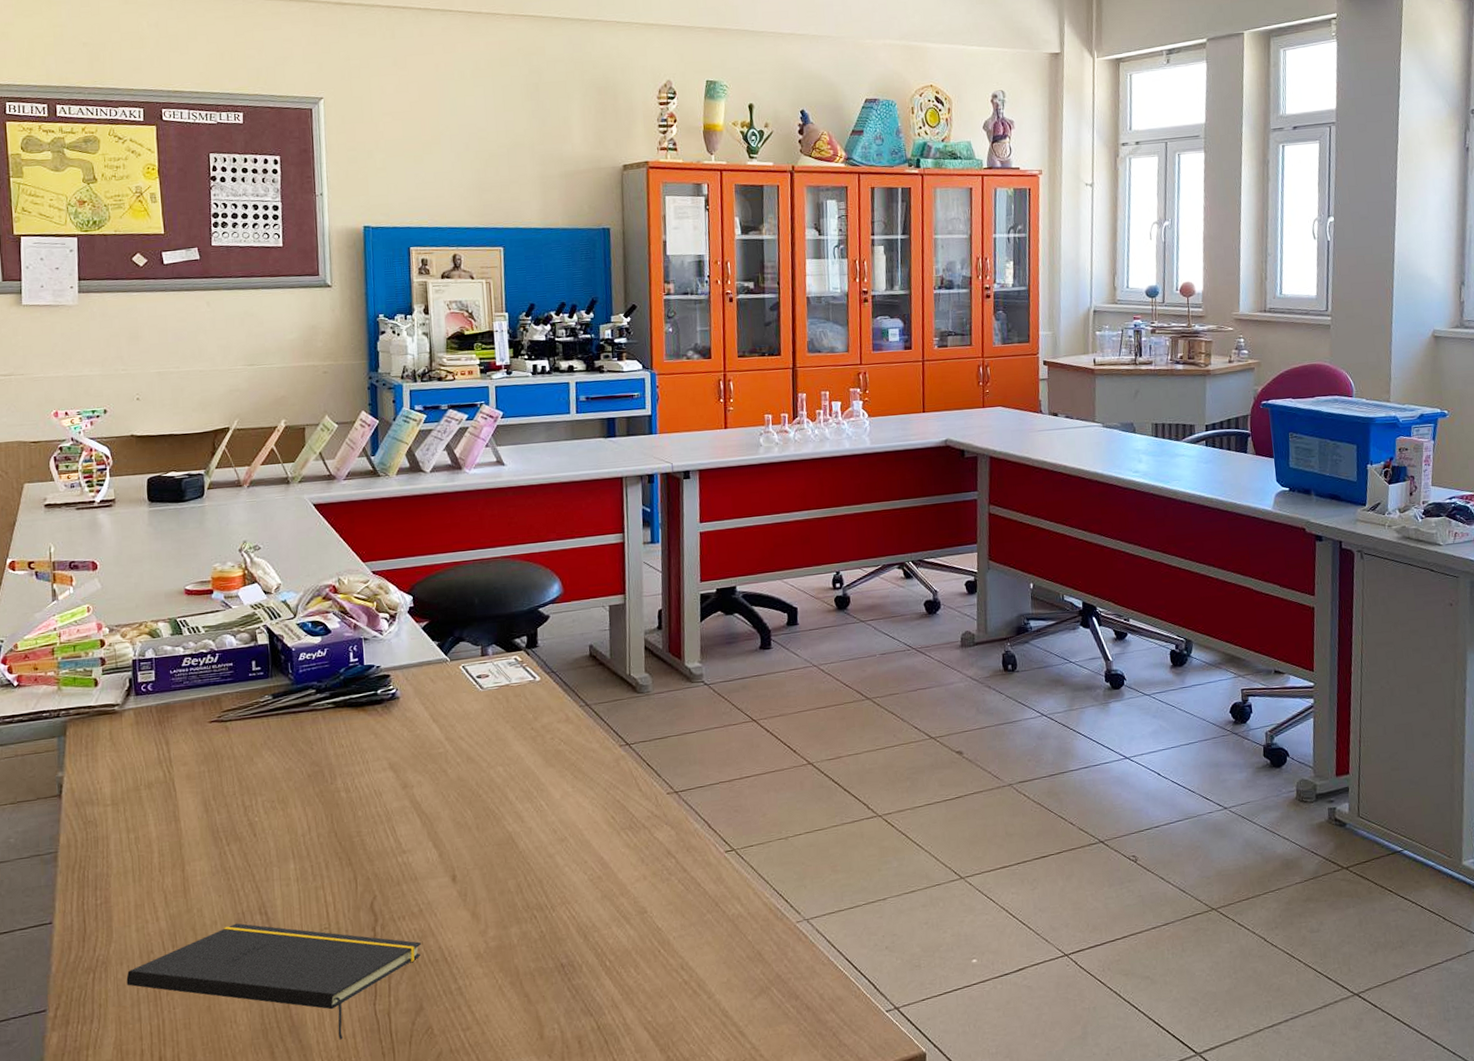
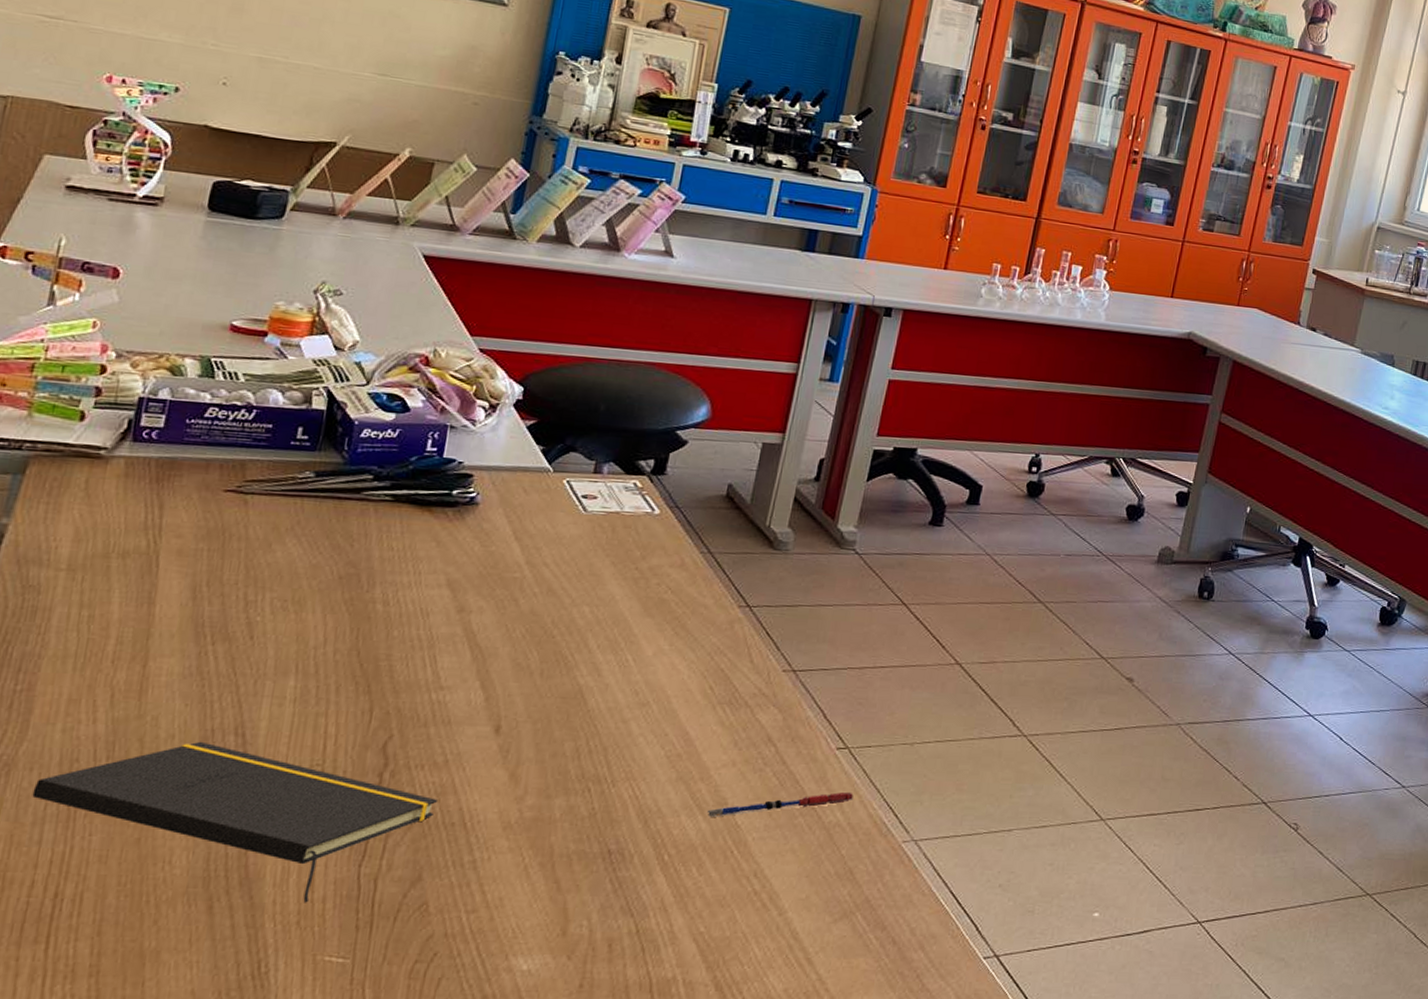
pen: none [632,886,748,926] -> present [706,791,854,818]

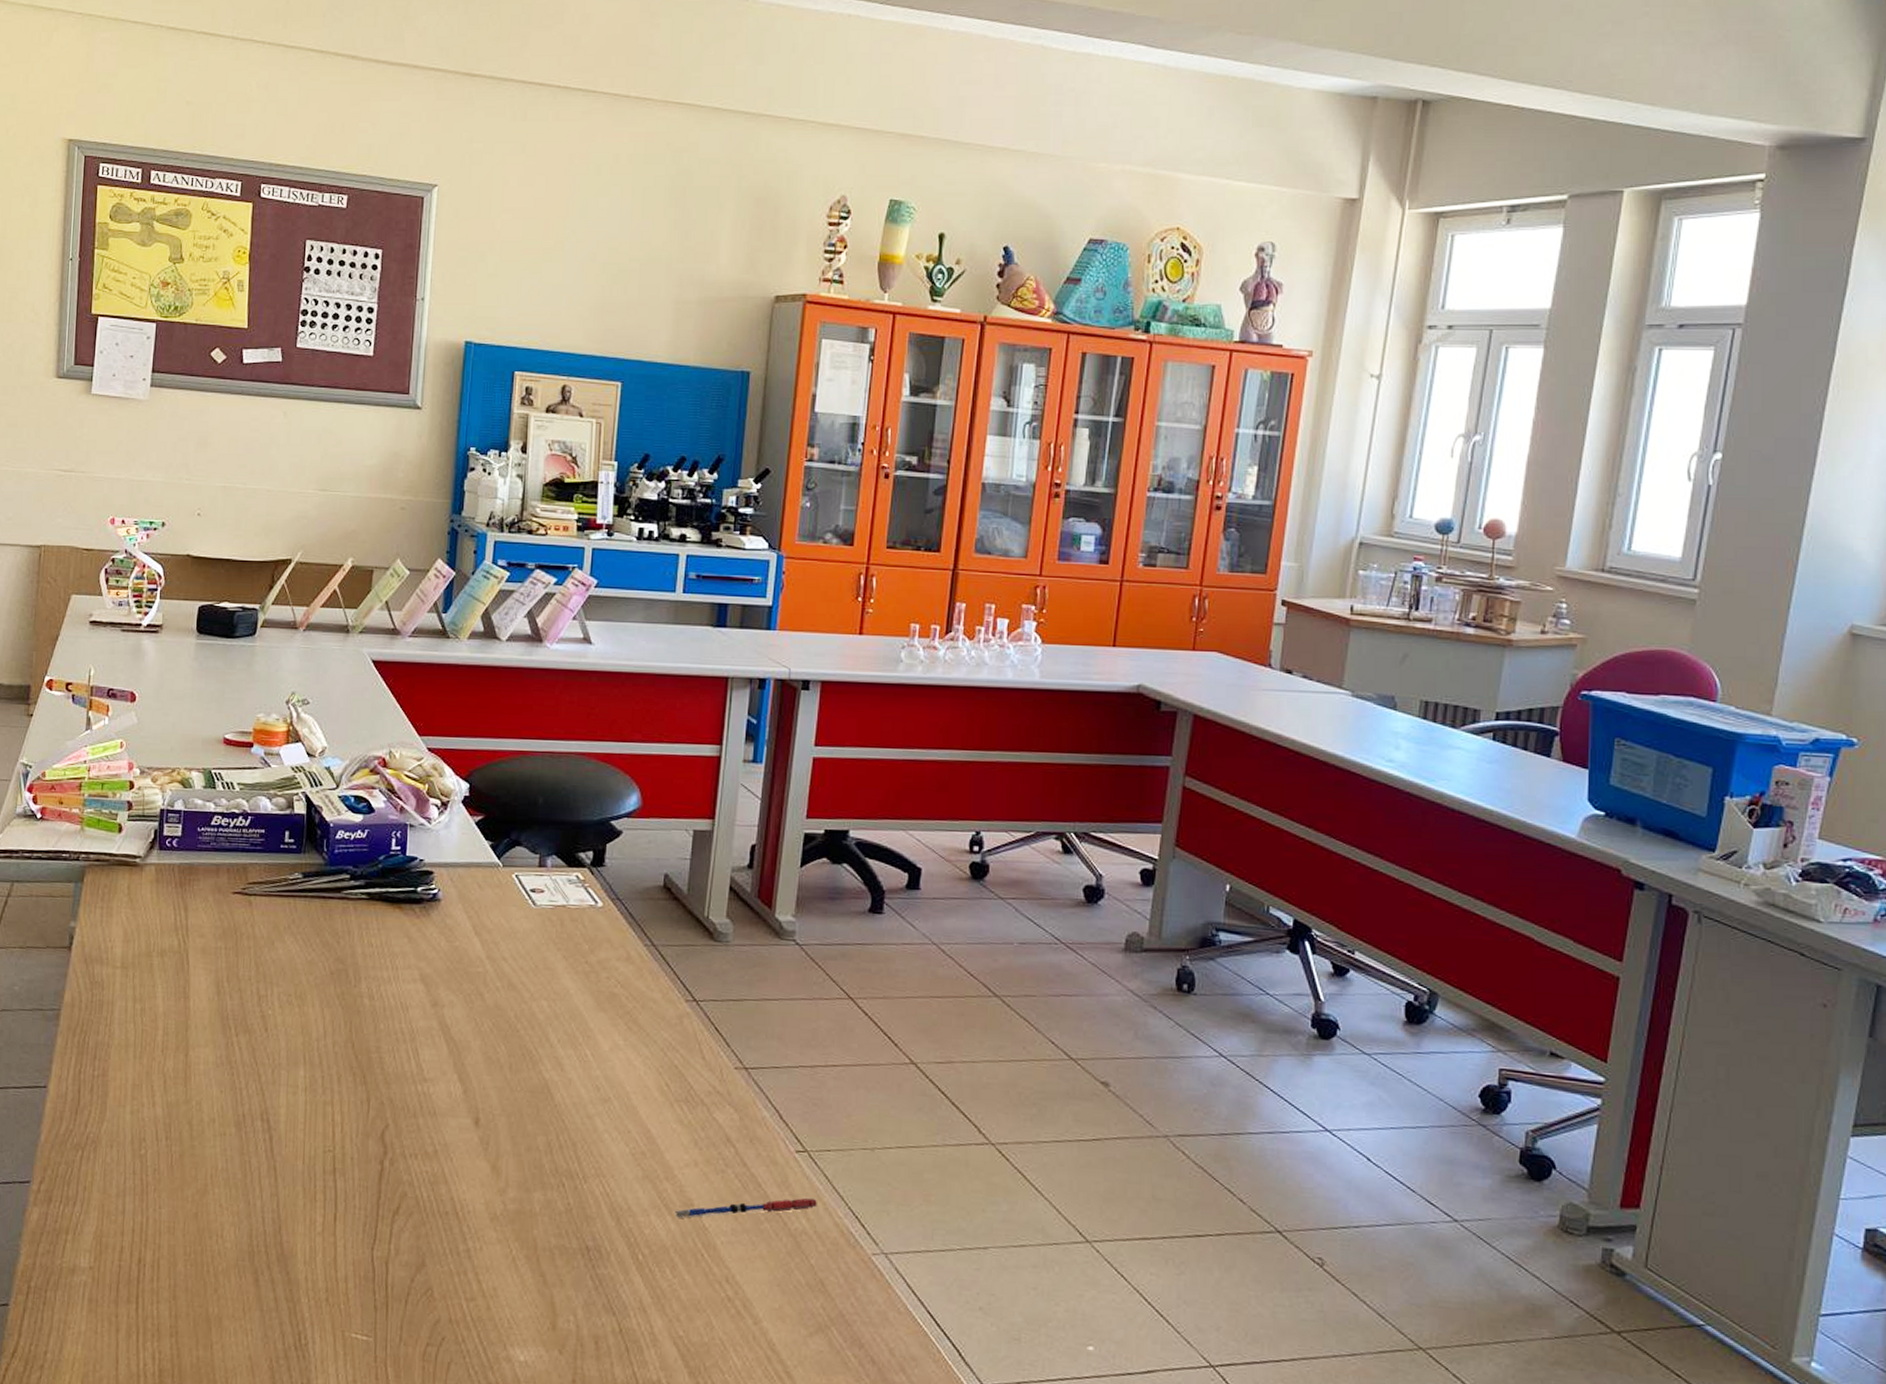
notepad: present [32,741,437,903] -> none [114,1125,431,1282]

